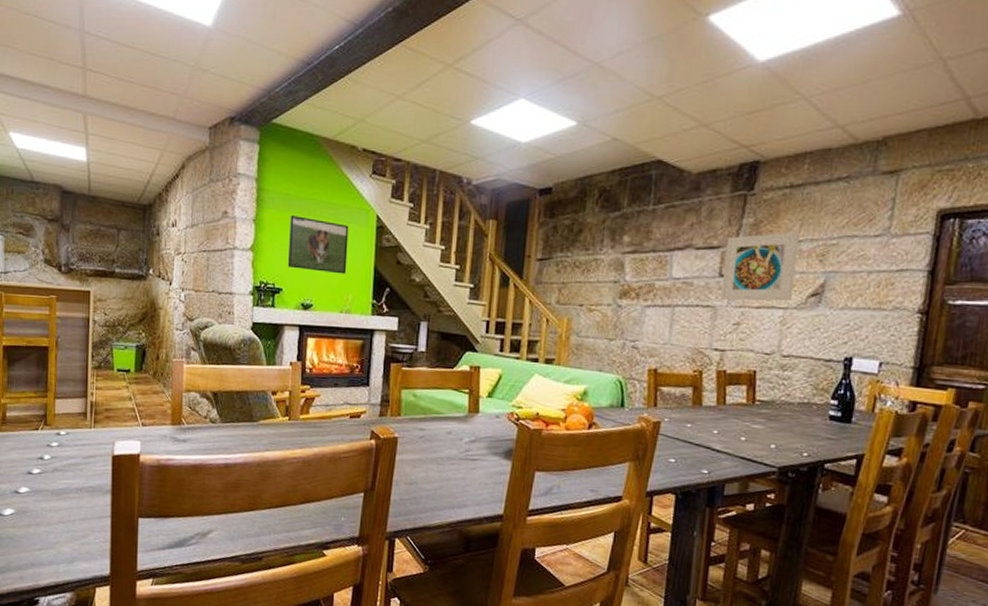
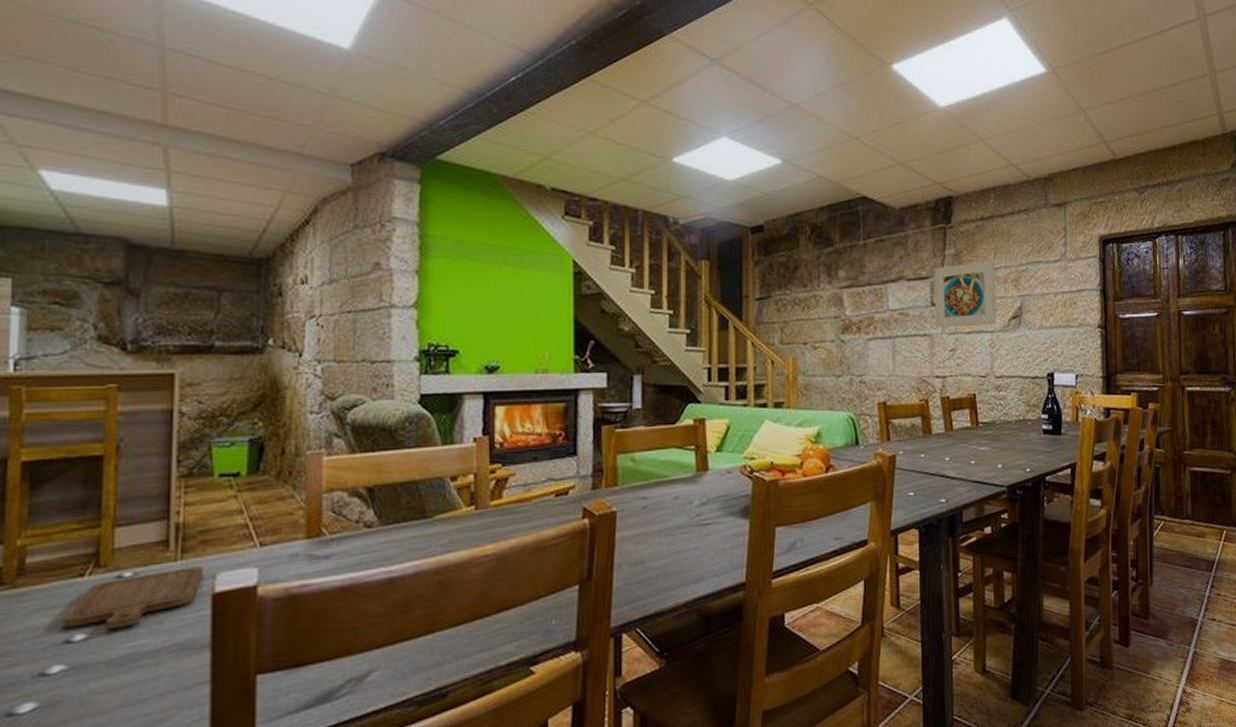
chopping board: none [26,434,107,470] -> present [62,567,204,630]
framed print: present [287,214,349,274] -> none [464,263,540,329]

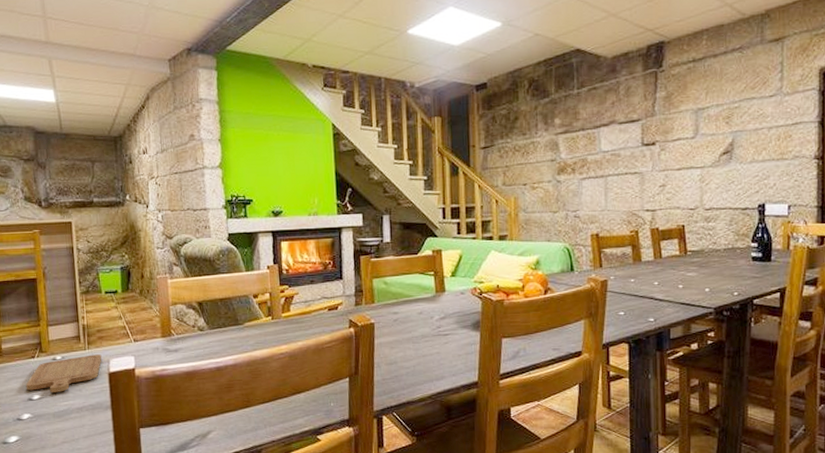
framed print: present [934,260,997,327] -> none [645,99,707,166]

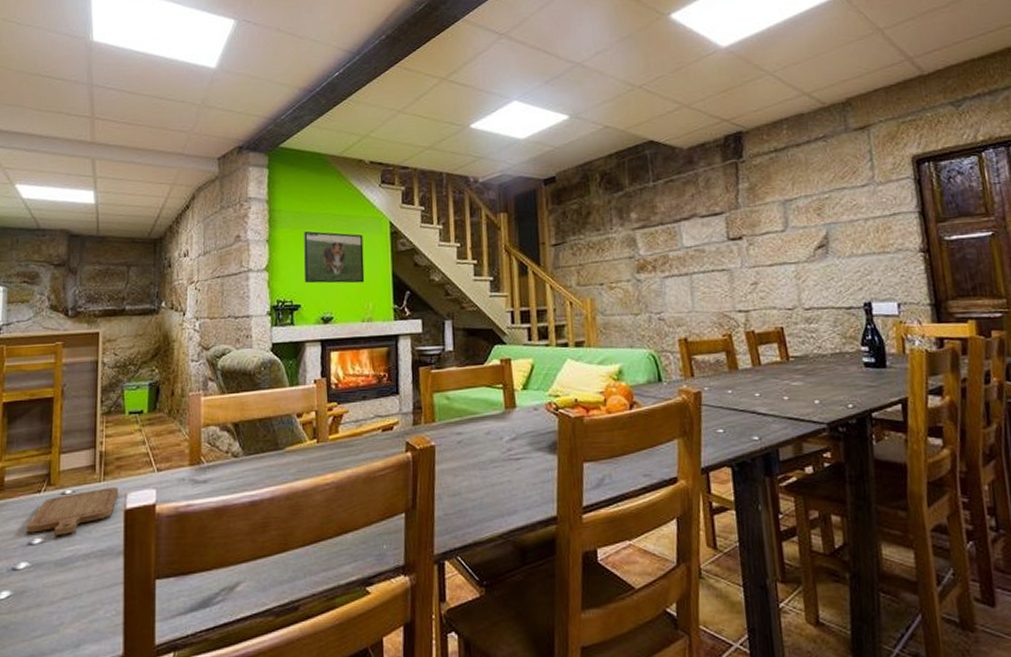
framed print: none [253,131,310,181] -> present [304,231,365,284]

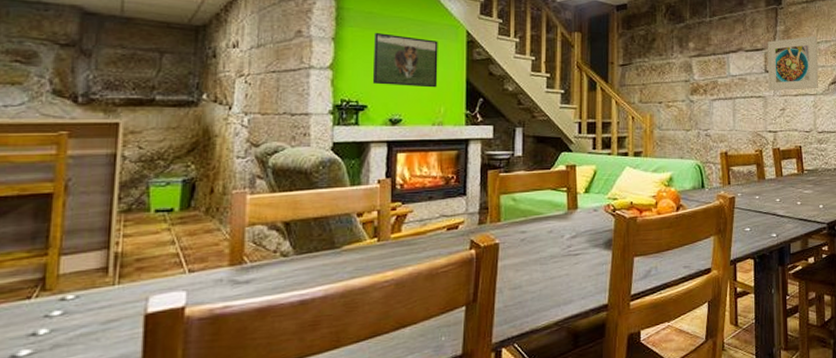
chopping board: present [26,487,119,536] -> none [9,290,138,346]
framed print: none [728,190,801,262] -> present [768,35,819,90]

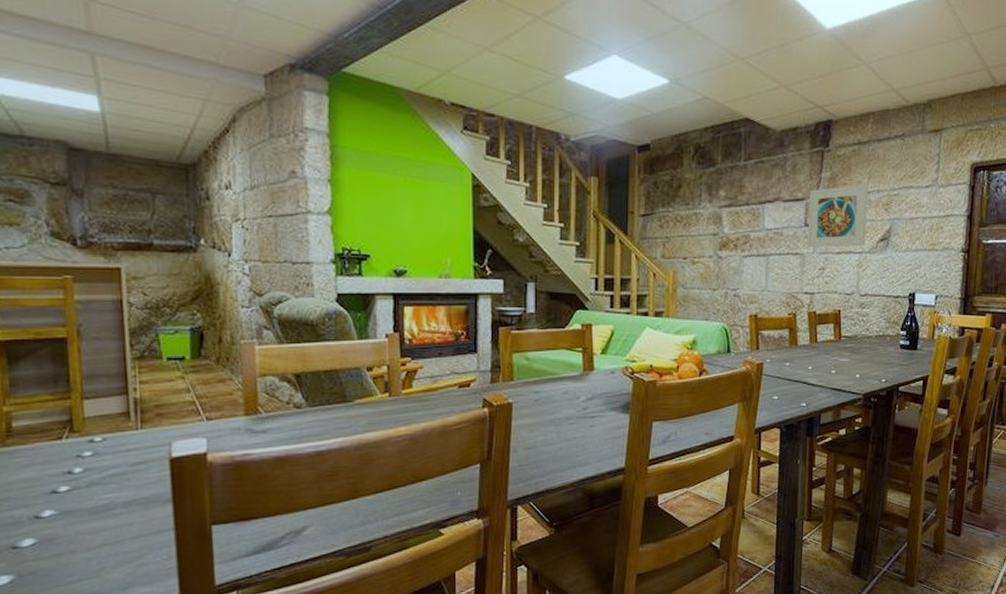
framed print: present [372,32,438,88] -> none [373,173,443,237]

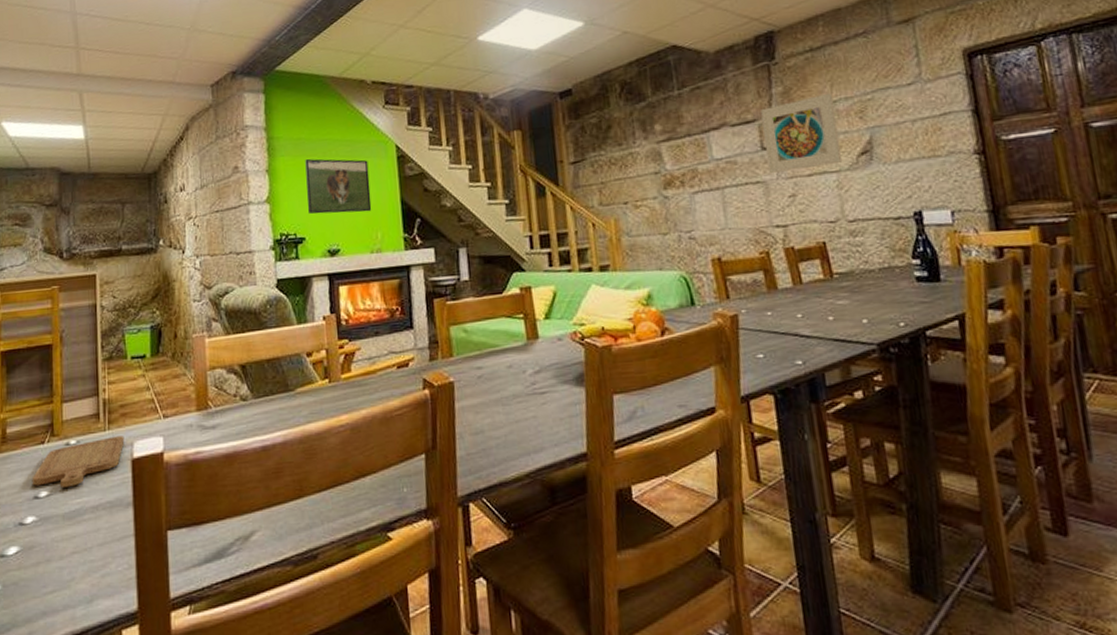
chopping board: none [47,435,161,484] -> present [32,436,125,489]
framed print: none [373,173,443,237] -> present [305,158,372,215]

